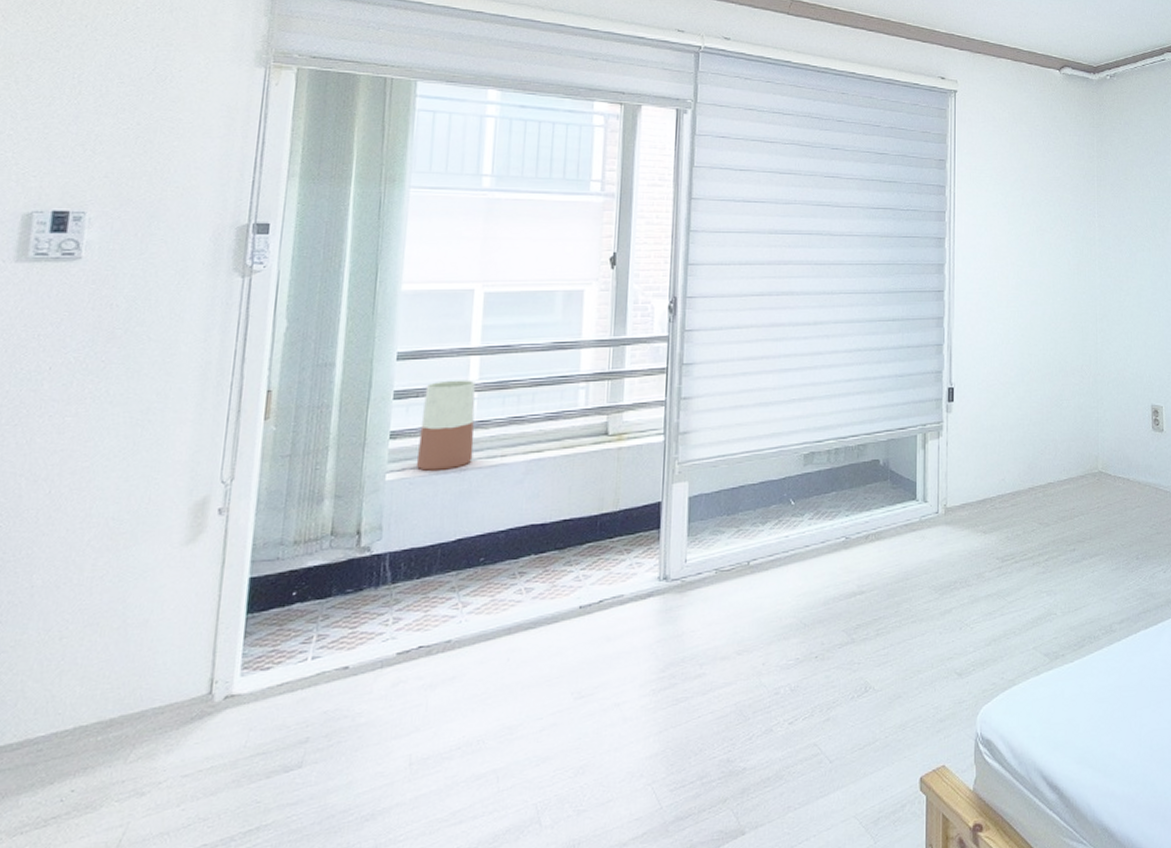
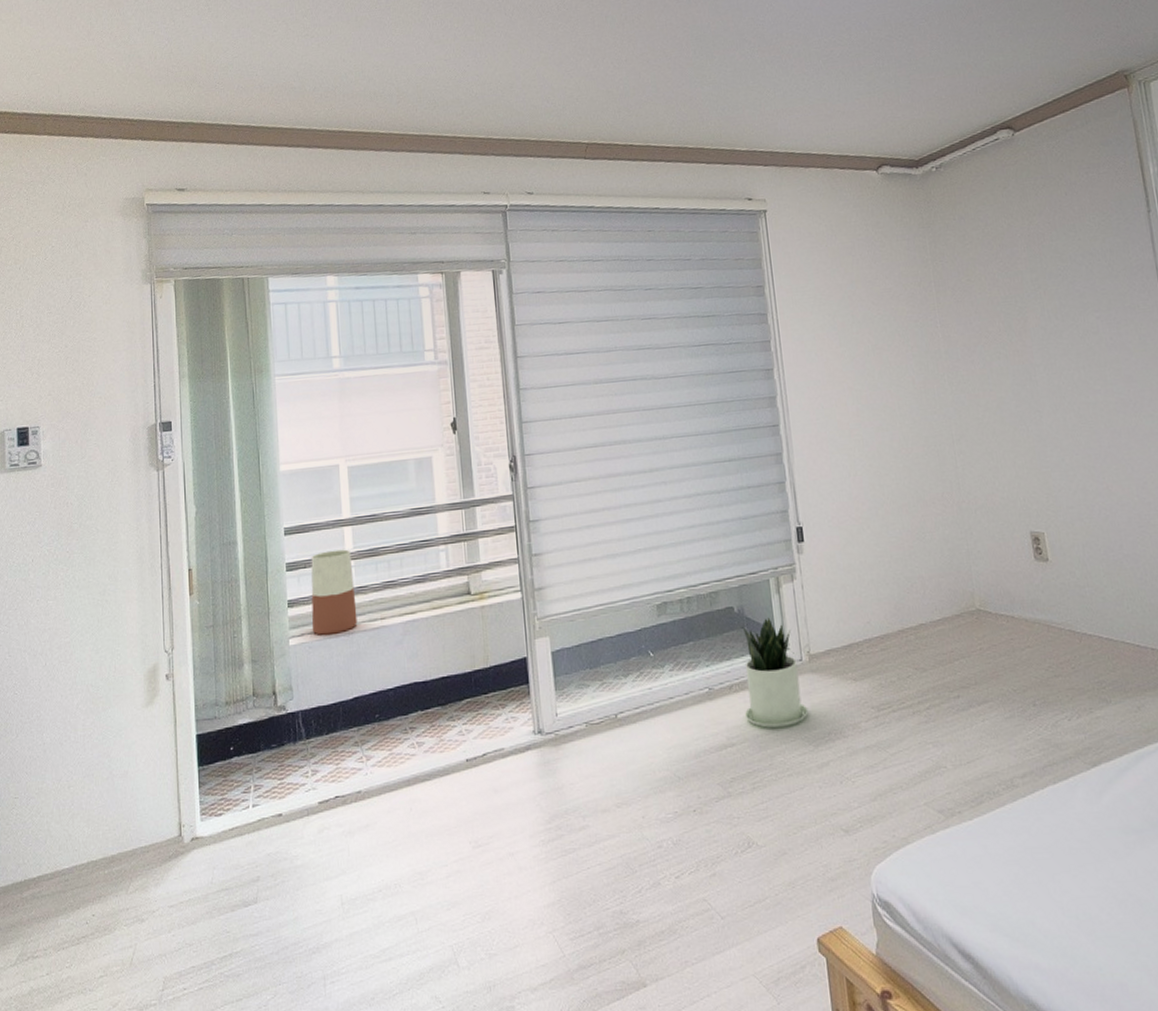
planter: none [878,471,938,577] -> present [742,617,809,728]

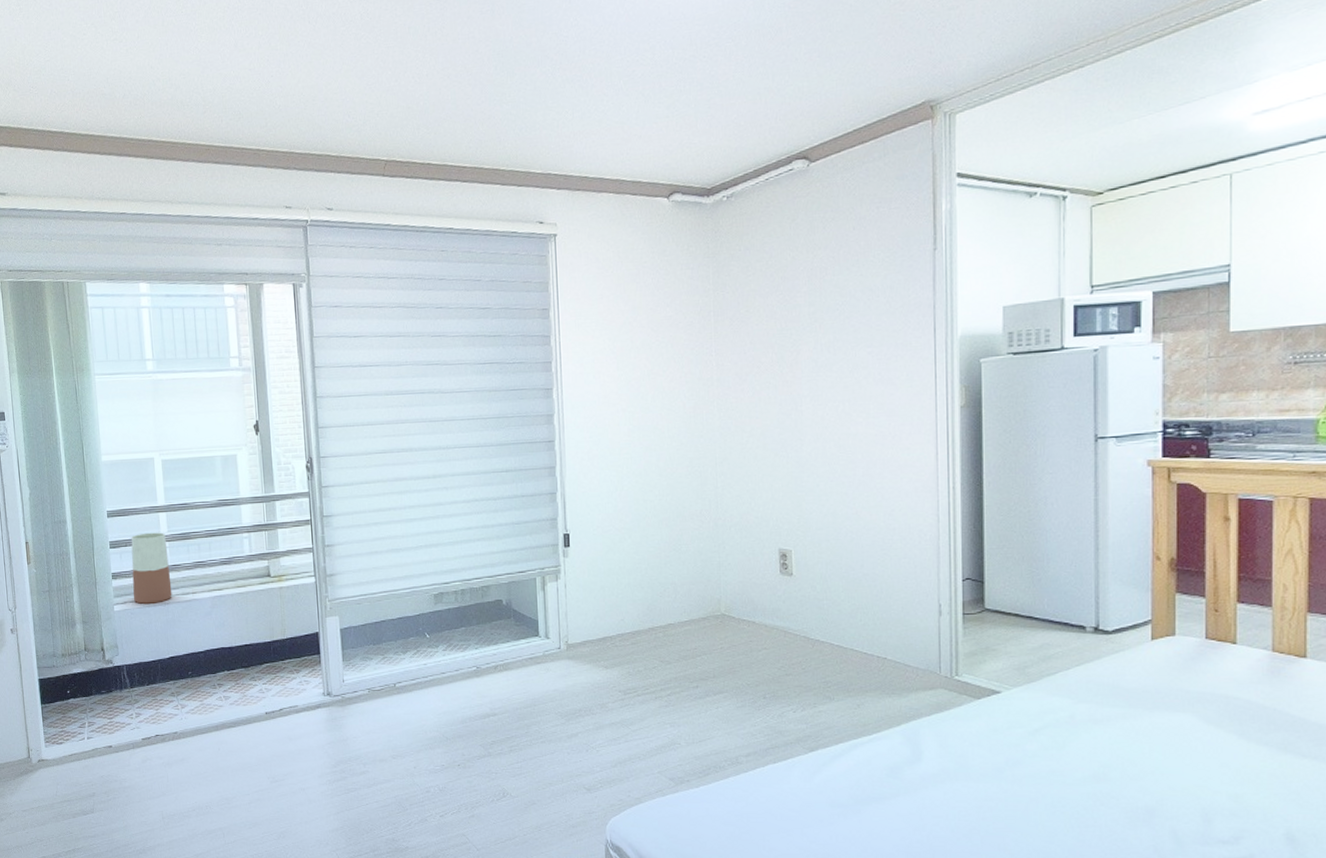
planter: present [742,617,809,728] -> none [507,611,563,702]

